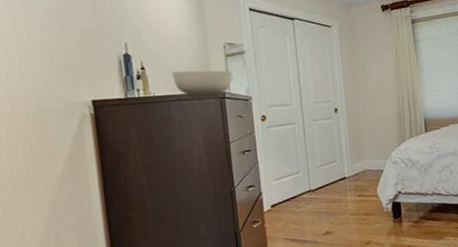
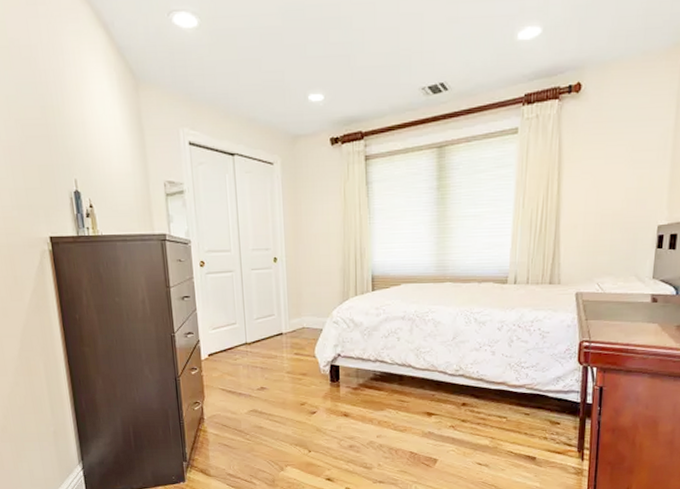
bowl: present [172,70,233,98] -> none [117,210,173,239]

